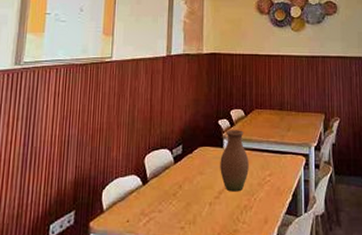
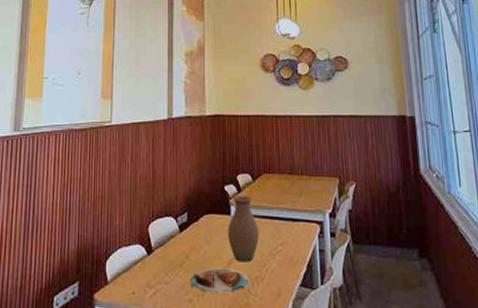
plate: none [182,197,238,221] -> present [190,268,249,293]

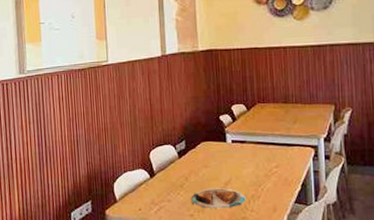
vase: present [228,196,259,262] -> none [224,124,254,183]

